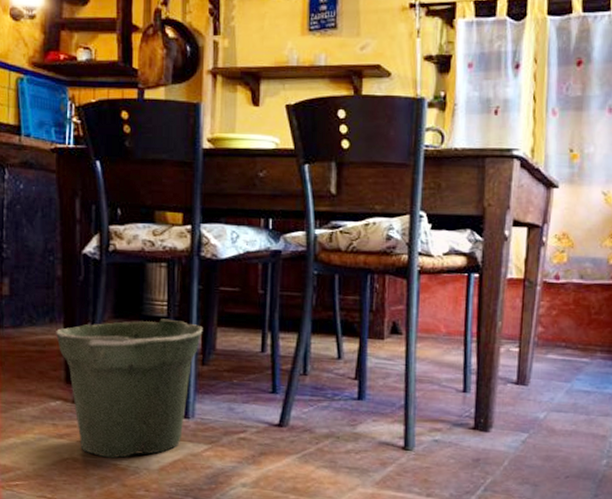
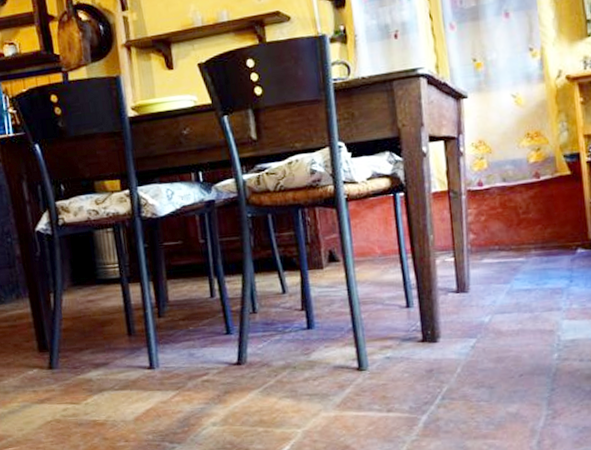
flower pot: present [56,318,203,459] -> none [23,279,155,416]

